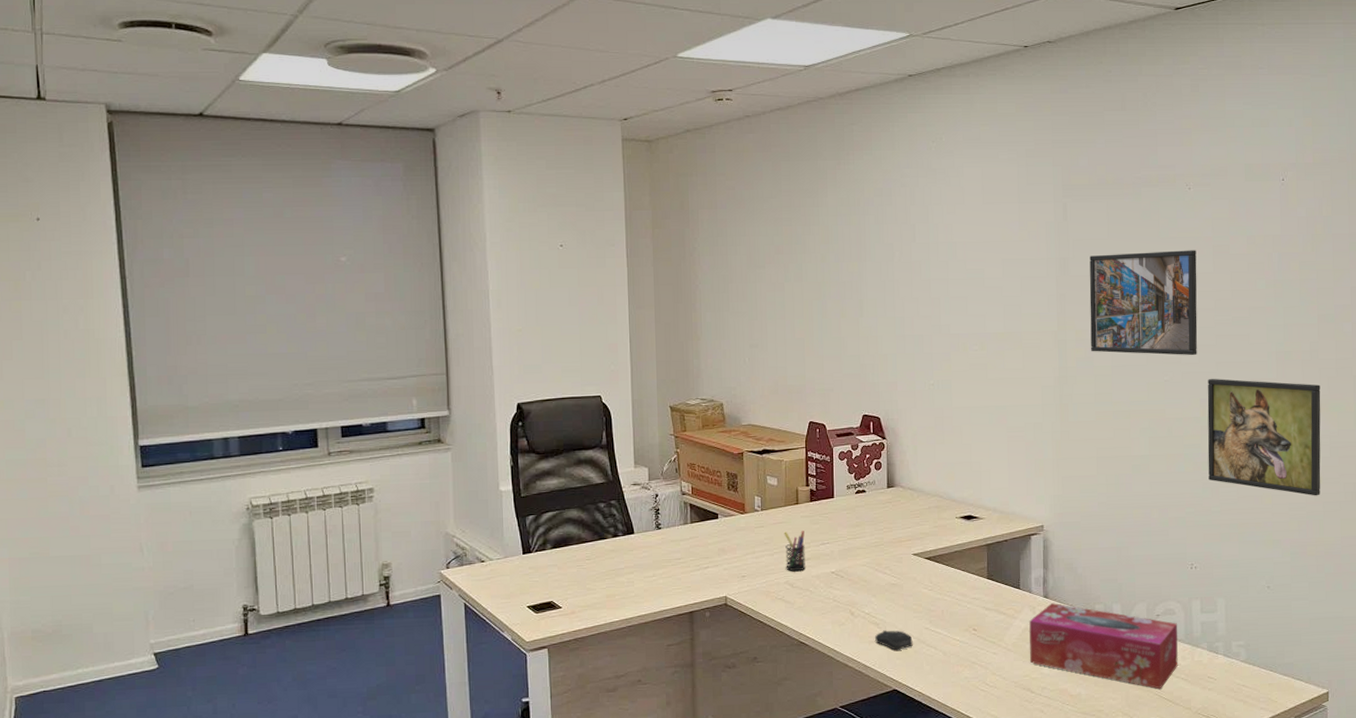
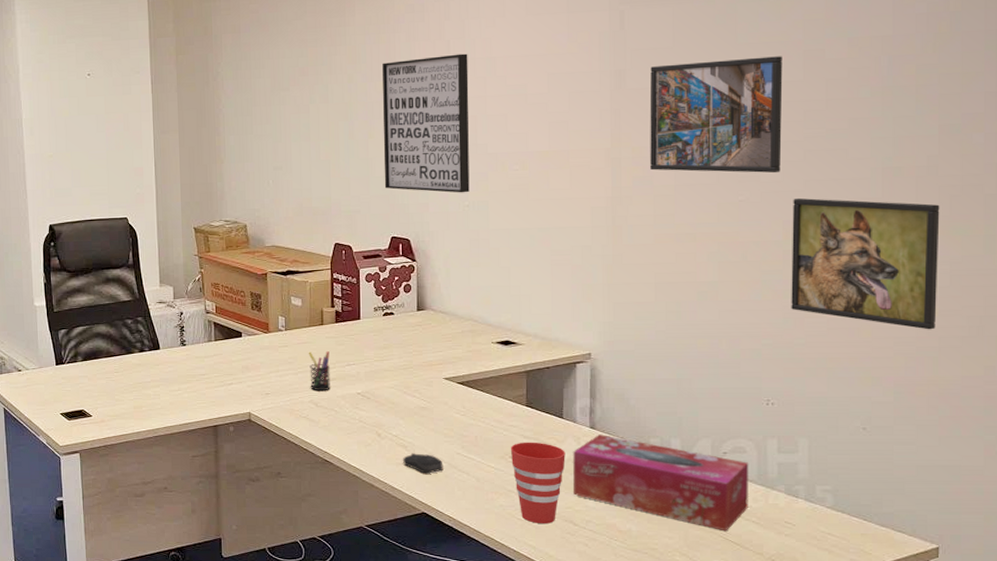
wall art: none [853,237,934,372] -> present [382,53,470,193]
cup: none [973,613,1023,693] -> present [510,442,566,523]

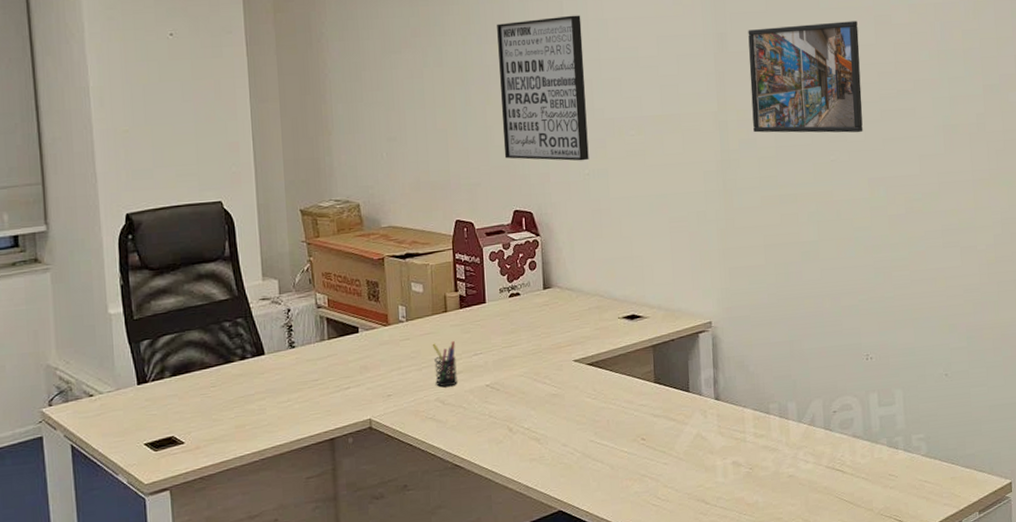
computer mouse: present [403,453,444,474] -> none [536,445,578,467]
cup: present [510,442,566,523] -> none [641,419,694,507]
tissue box: present [573,435,749,532] -> none [701,405,858,492]
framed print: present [791,198,940,330] -> none [875,156,994,276]

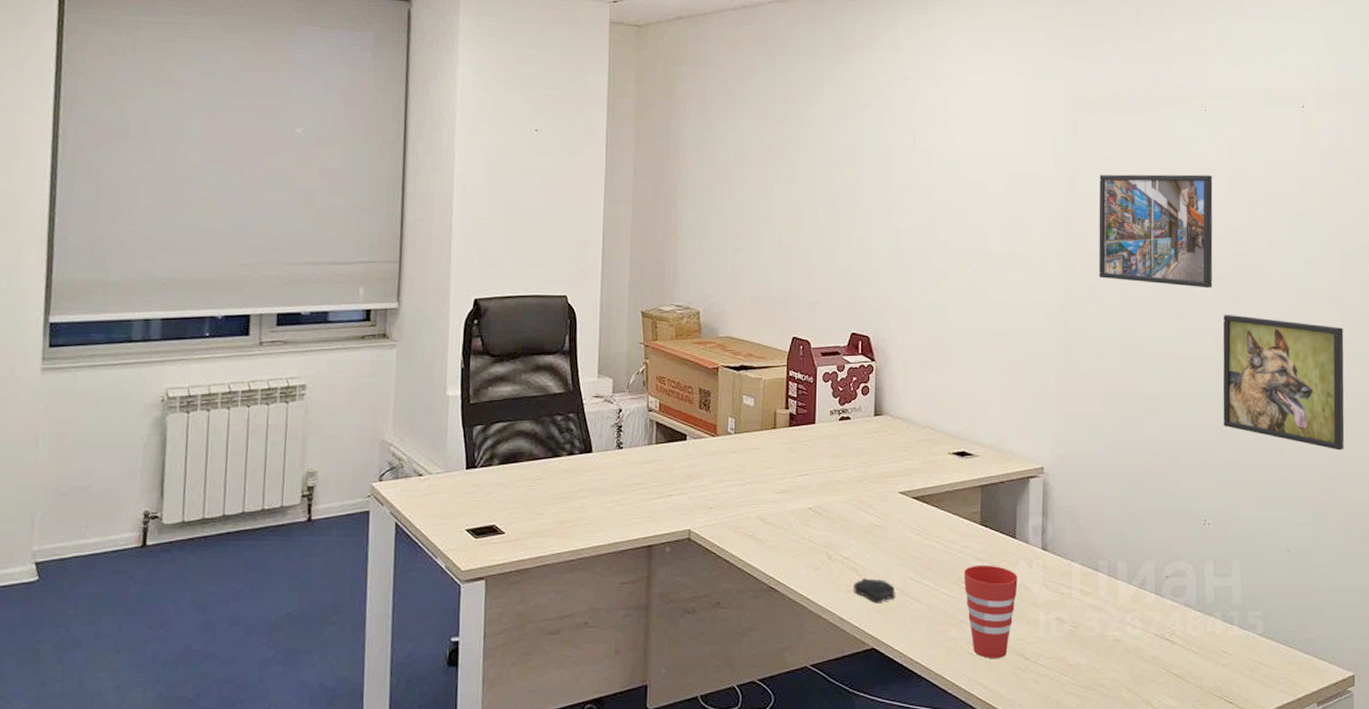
pen holder: present [432,341,457,387] -> none [758,459,781,506]
wall art: present [497,15,589,161] -> none [846,145,933,290]
computer mouse: none [536,445,578,467] -> present [854,578,895,602]
cup: none [641,419,694,507] -> present [963,565,1018,658]
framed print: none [875,156,994,276] -> present [1223,315,1345,451]

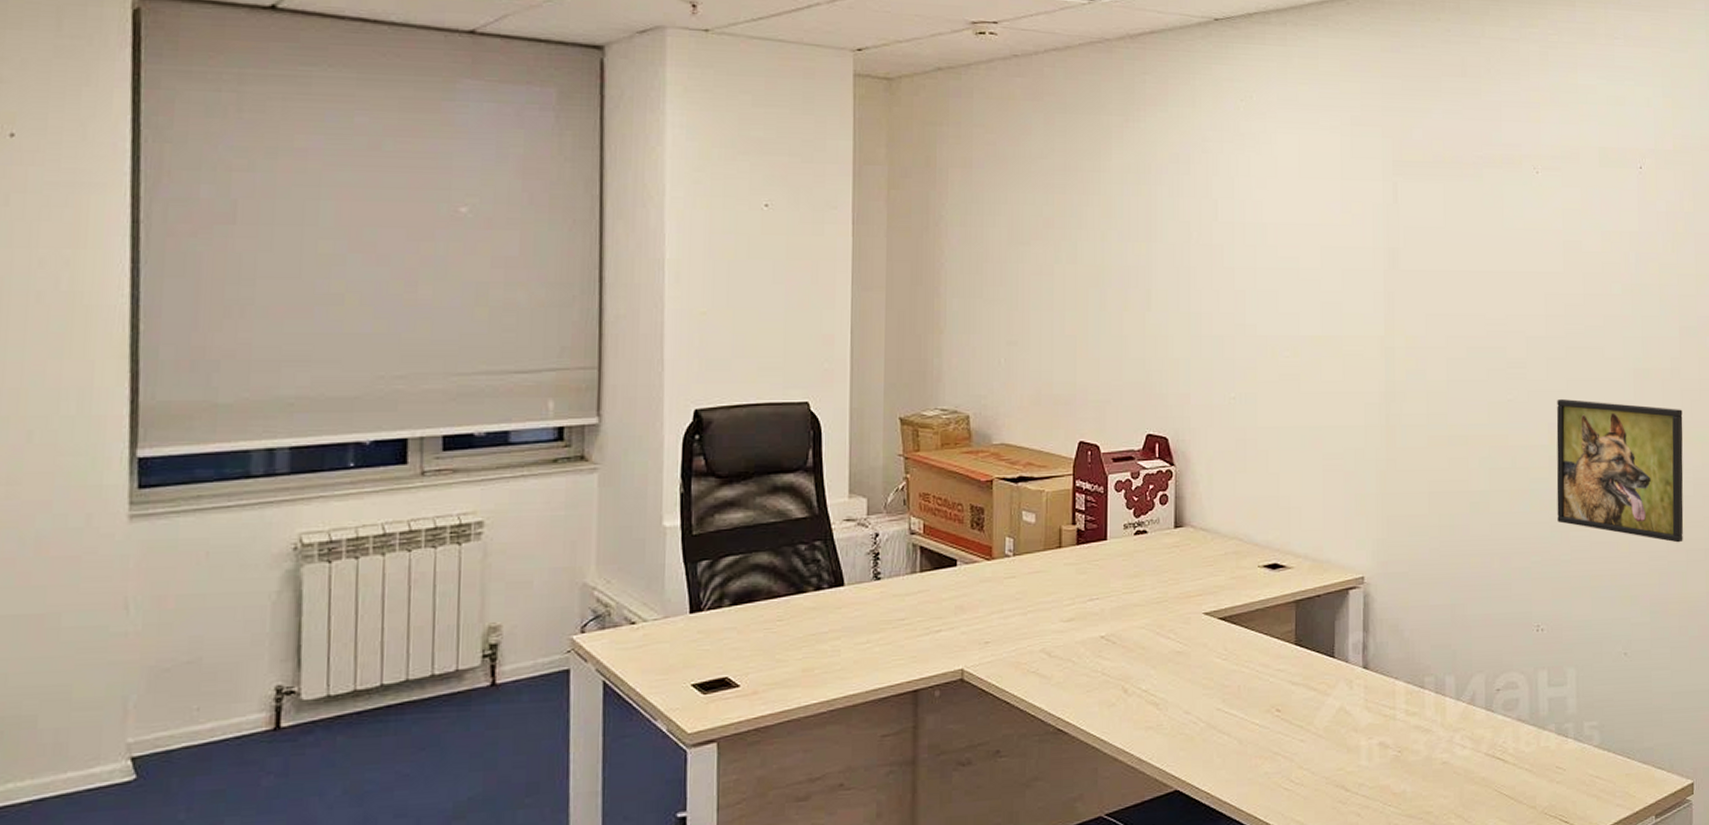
computer mouse: present [854,578,895,602] -> none [1154,712,1201,739]
cup: present [963,565,1018,658] -> none [1277,688,1337,793]
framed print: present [1099,174,1213,289] -> none [1422,244,1546,371]

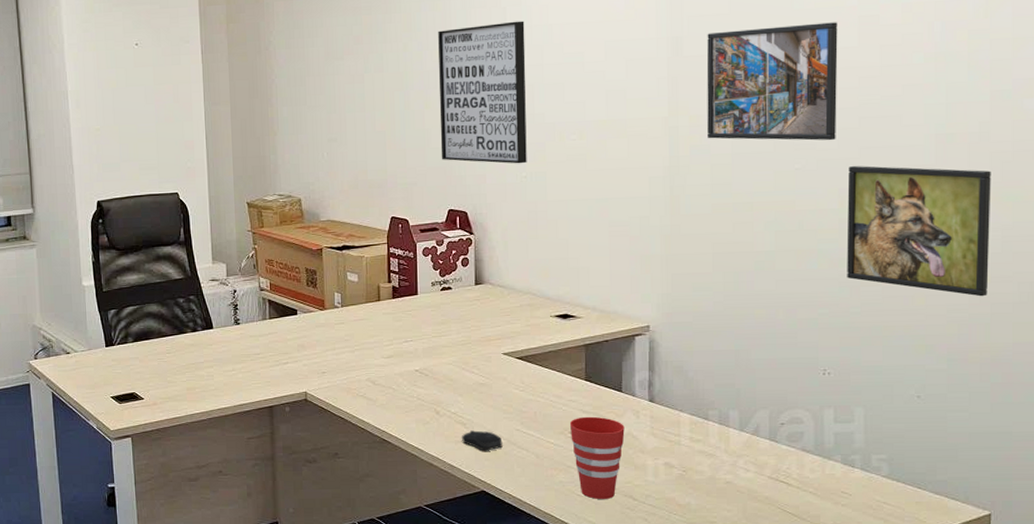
wall art: none [1140,216,1237,382] -> present [438,21,527,164]
computer mouse: none [1154,712,1201,739] -> present [462,430,503,451]
cup: none [1277,688,1337,793] -> present [569,416,625,499]
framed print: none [1422,244,1546,371] -> present [706,22,838,141]

